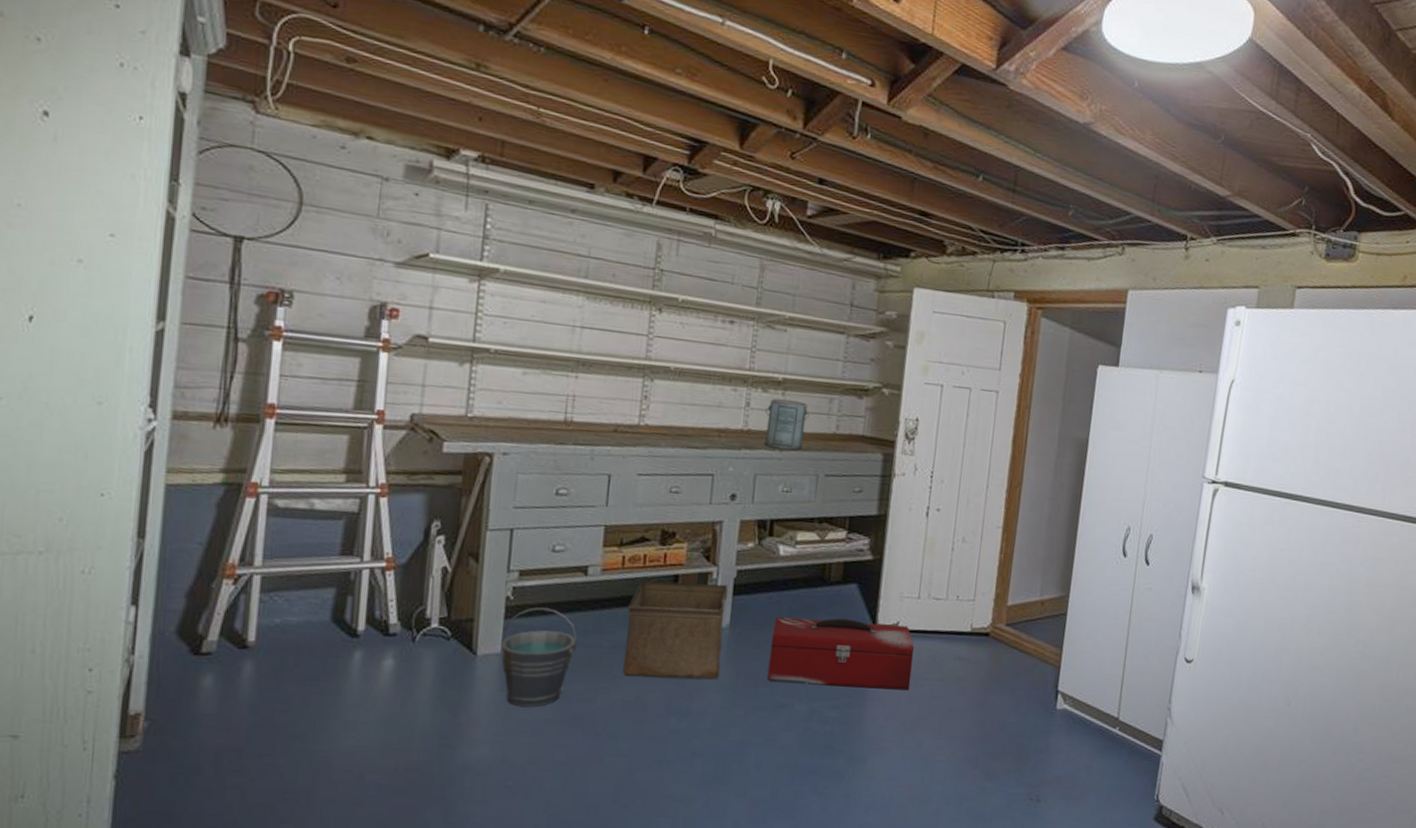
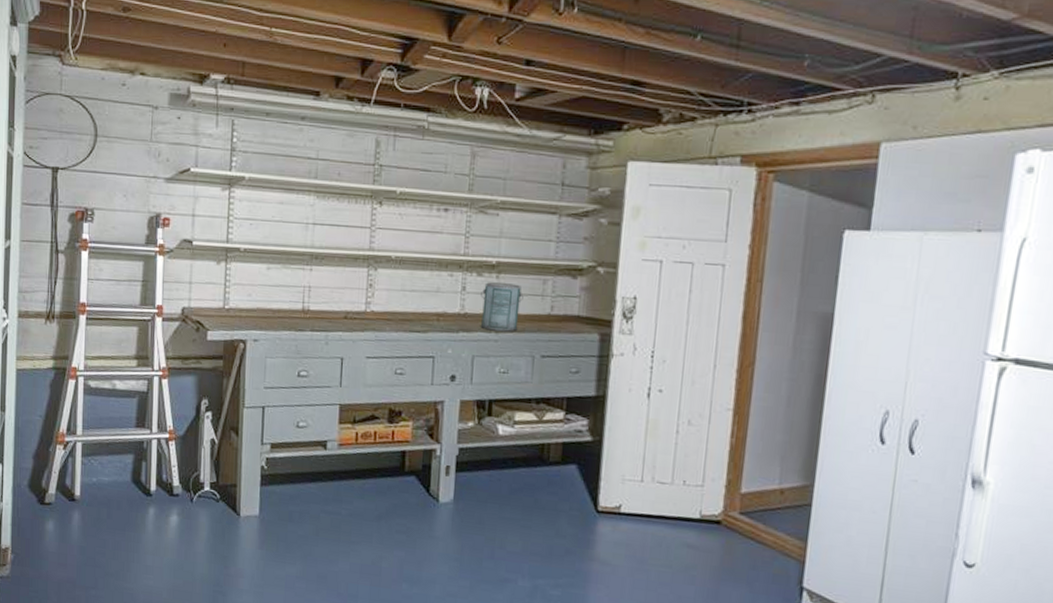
bucket: present [501,607,578,708] -> none [259,476,321,565]
storage bin: present [622,581,728,680] -> none [359,456,451,551]
toolbox: present [767,616,915,691] -> none [490,494,639,575]

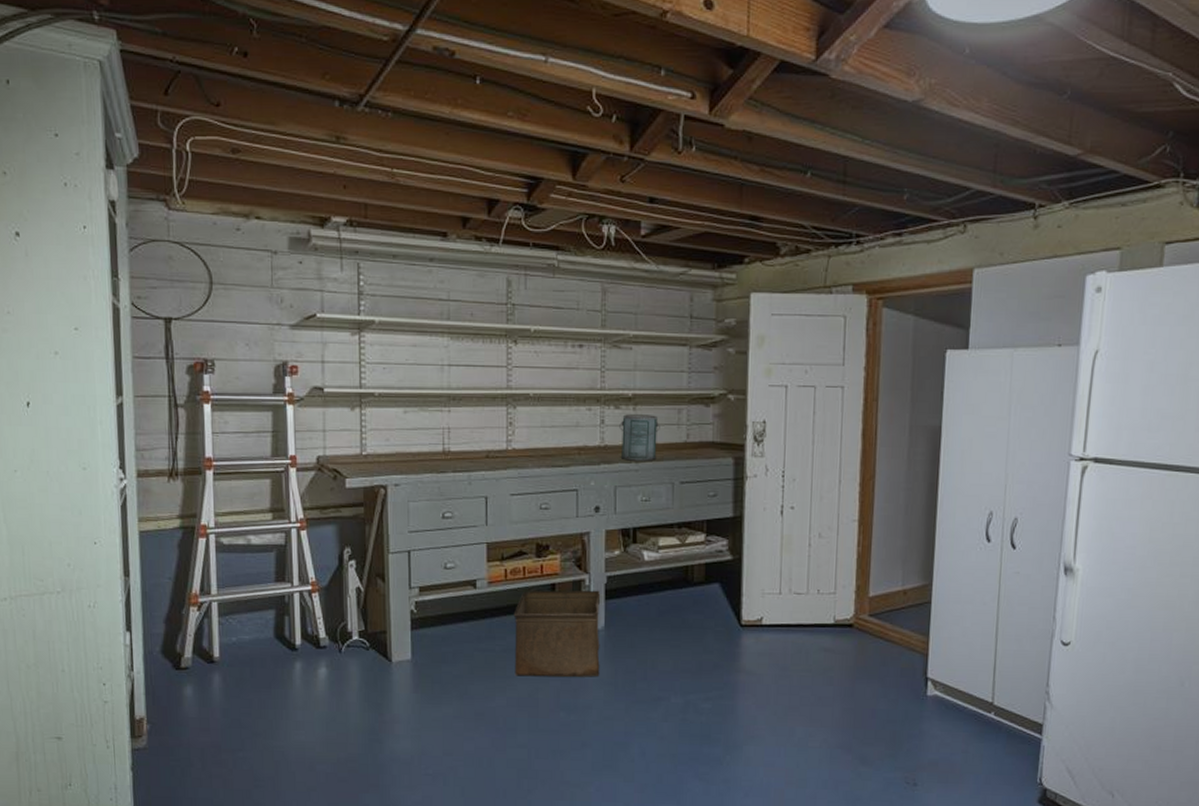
storage bin: none [359,456,451,551] -> present [513,590,600,678]

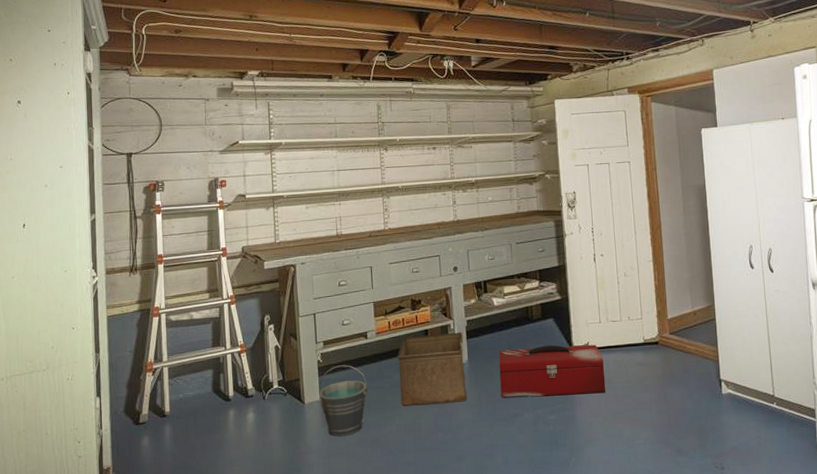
bucket: none [411,618,474,706] -> present [319,365,368,437]
paint can: present [619,414,660,463] -> none [467,194,498,231]
toolbox: none [643,616,780,682] -> present [498,344,606,398]

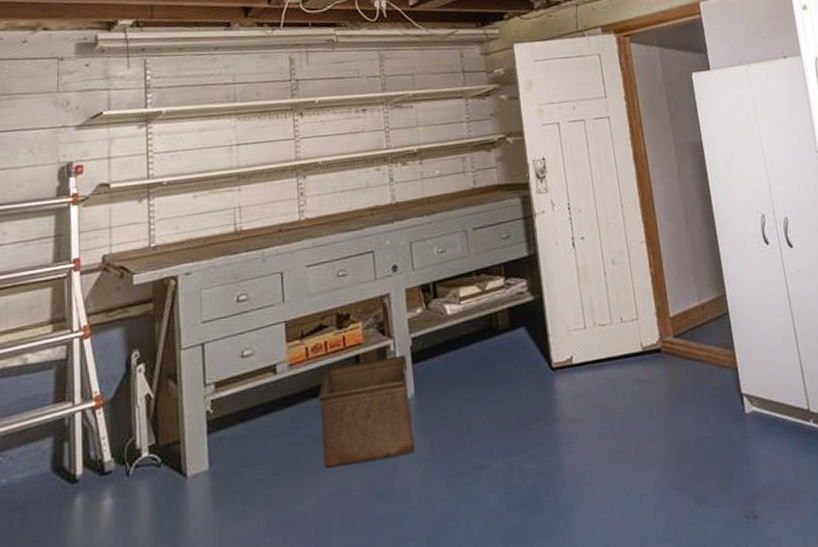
bucket: present [319,365,368,437] -> none [207,414,278,523]
toolbox: present [498,344,606,398] -> none [455,358,599,444]

